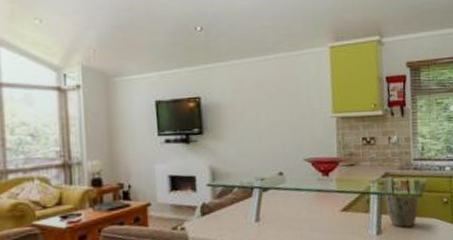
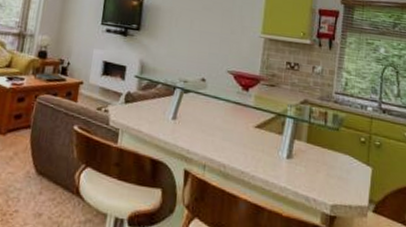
plant pot: present [385,193,419,228] -> none [301,120,335,159]

